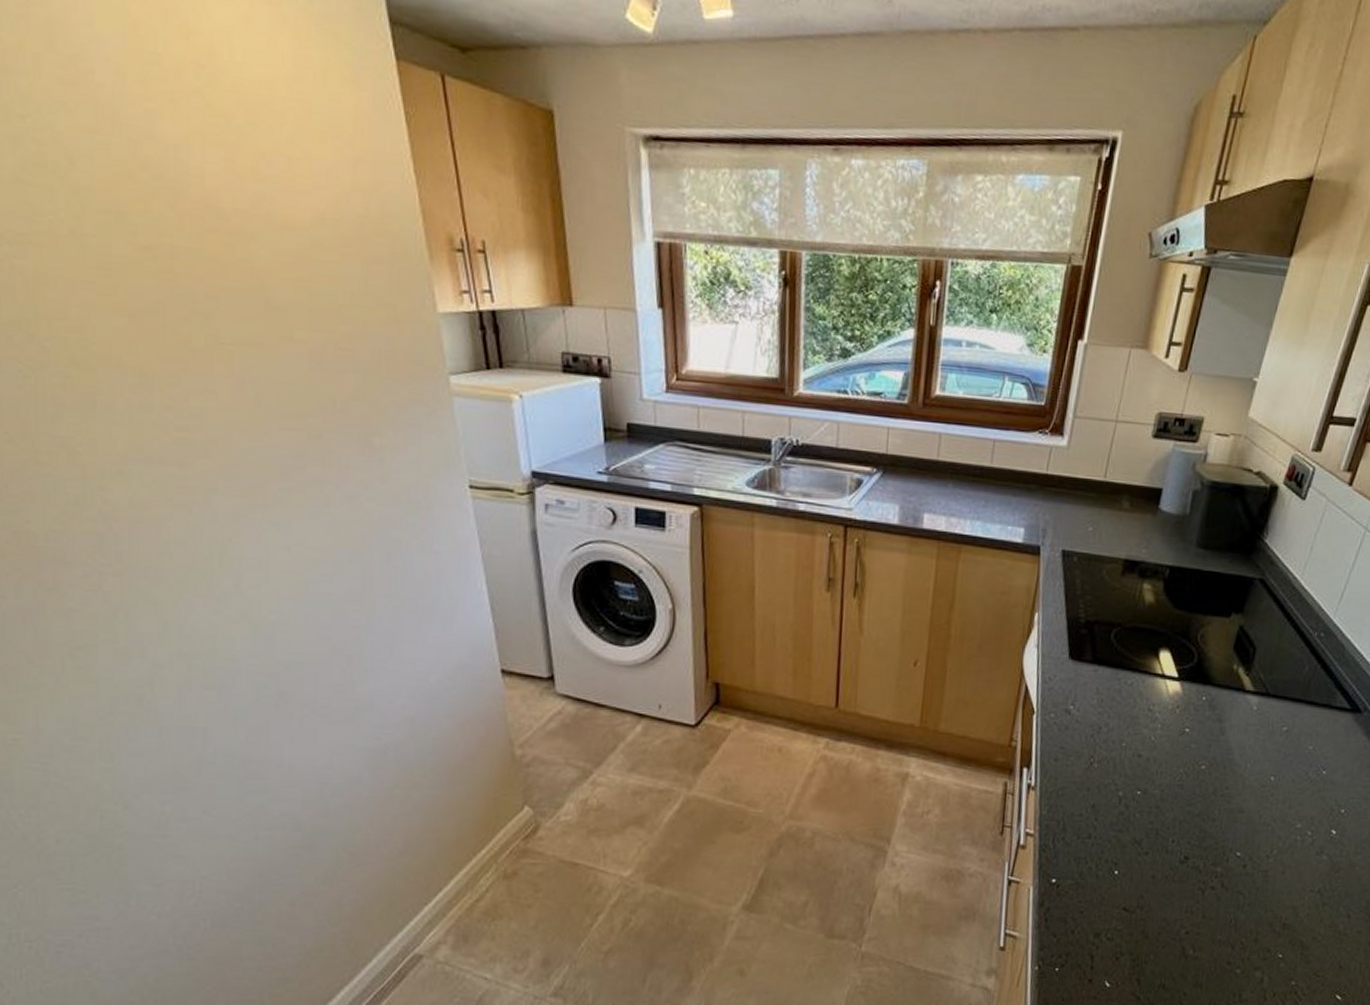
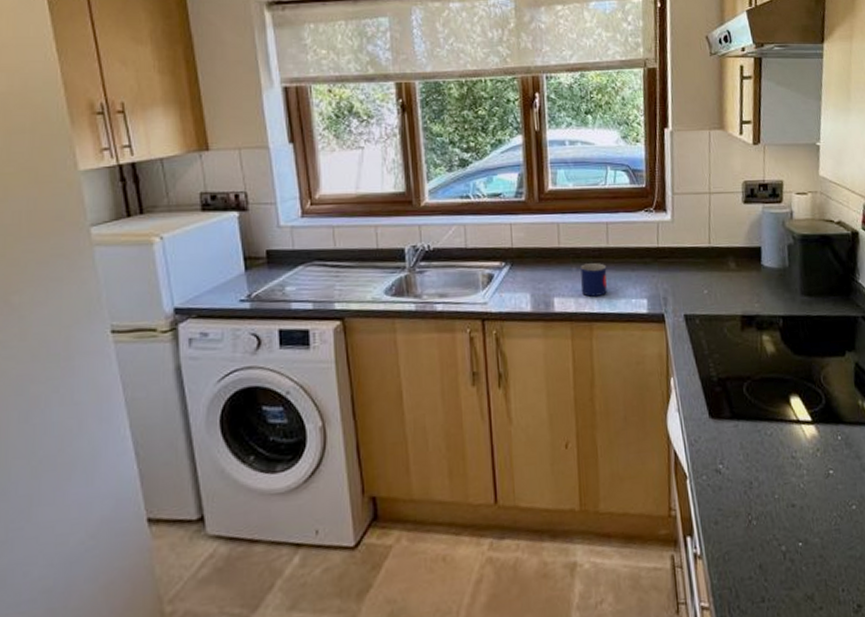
mug: none [954,481,986,518] -> present [580,263,607,297]

